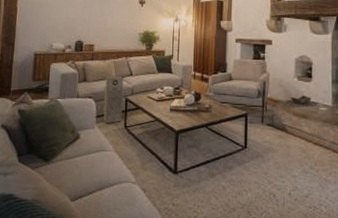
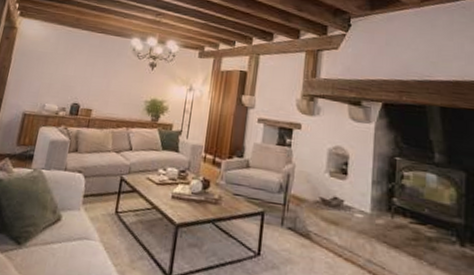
air purifier: present [103,76,123,123] -> none [91,148,121,206]

